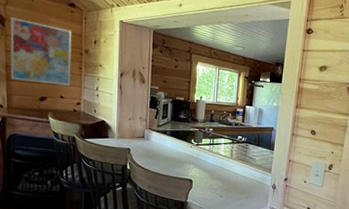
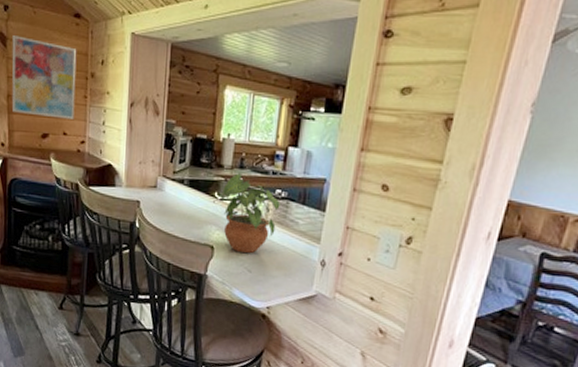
potted plant: none [198,125,242,184] -> present [223,173,280,254]

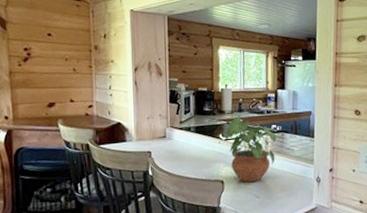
wall art: present [12,35,76,119] -> none [12,19,81,88]

